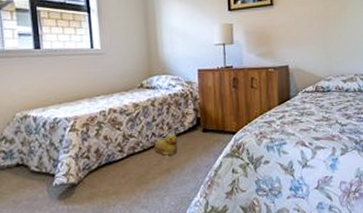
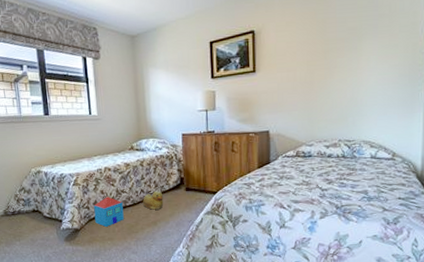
toy house: none [95,143,132,179] -> present [93,197,124,227]

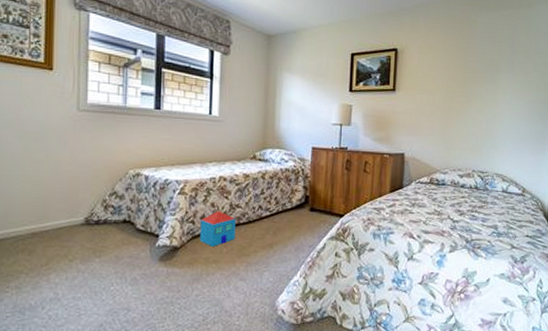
rubber duck: present [143,190,164,210] -> none [260,208,284,230]

